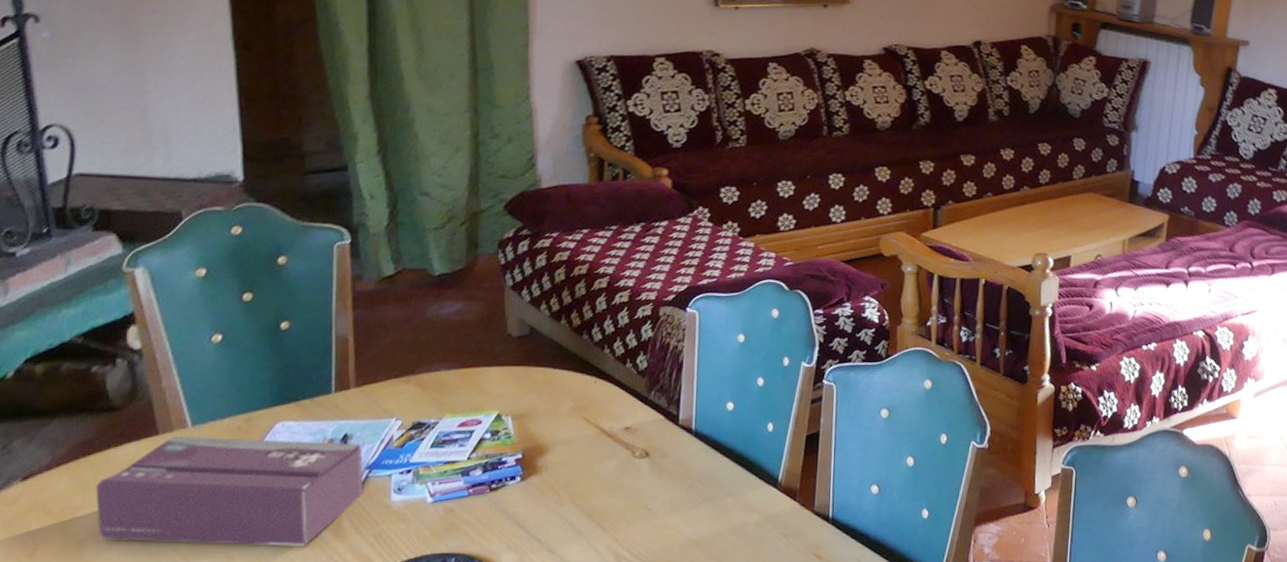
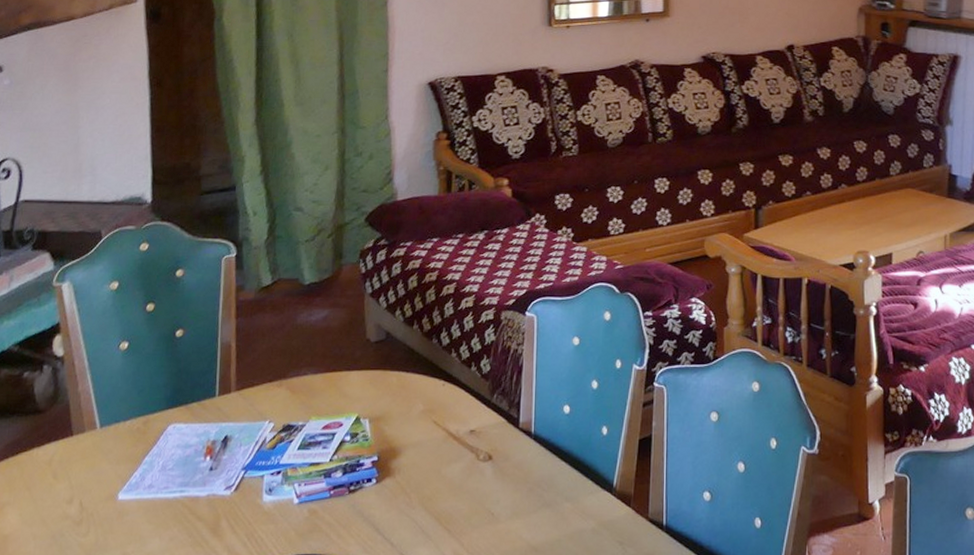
tissue box: present [96,436,363,546] -> none [20,437,240,545]

